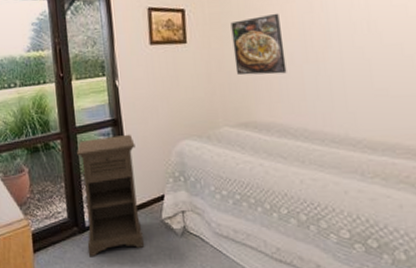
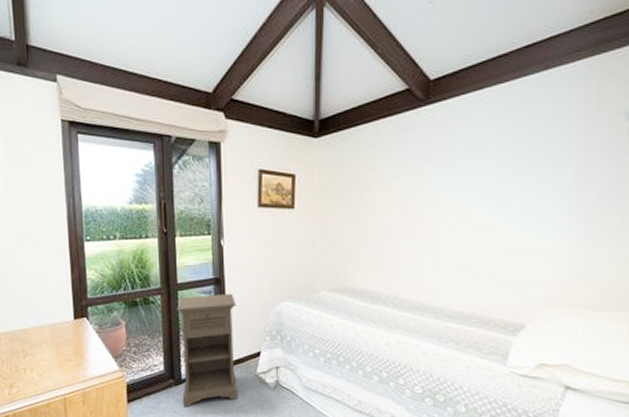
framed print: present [230,13,287,76] -> none [338,186,385,245]

